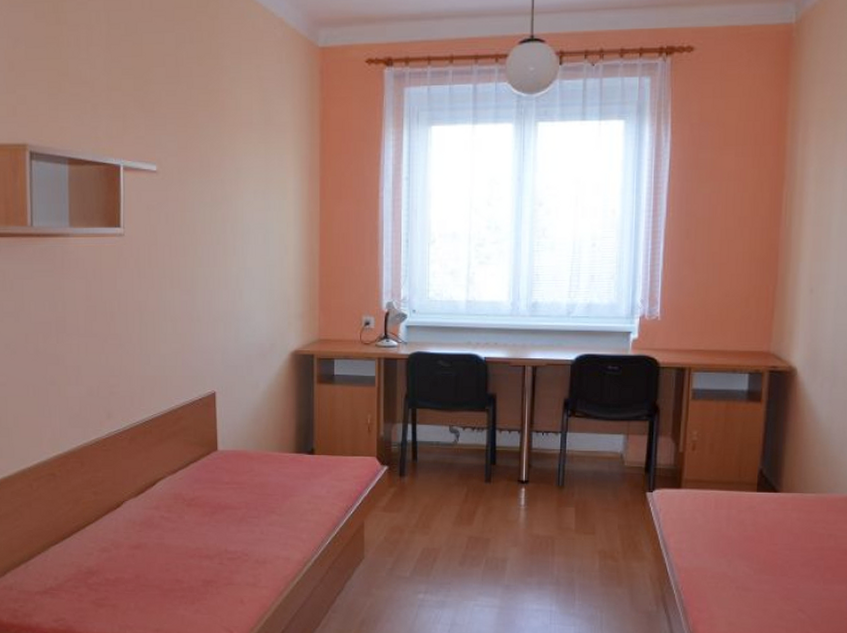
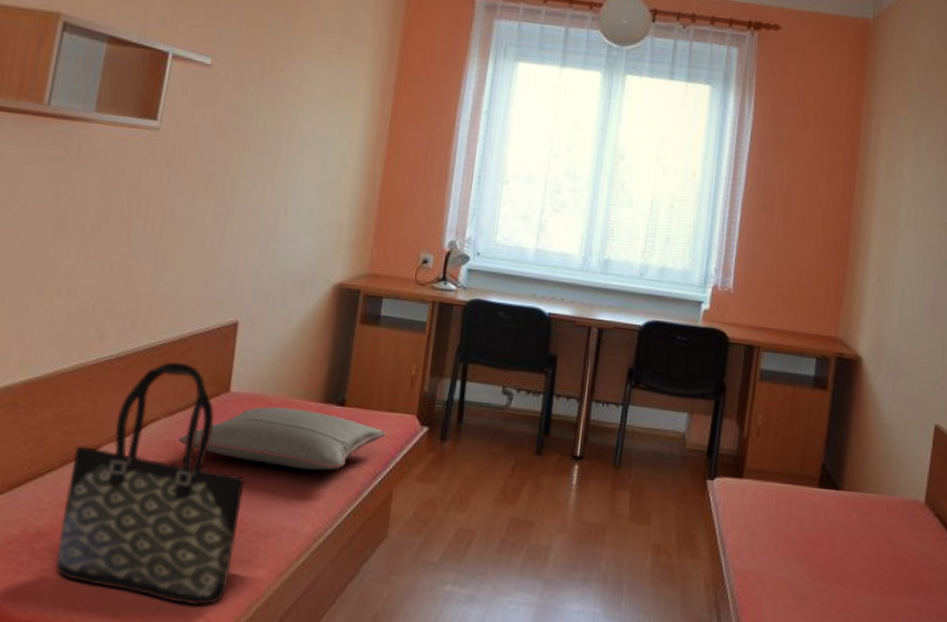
tote bag: none [104,430,242,620] -> present [56,362,245,606]
pillow: none [182,460,352,509] -> present [177,406,386,471]

